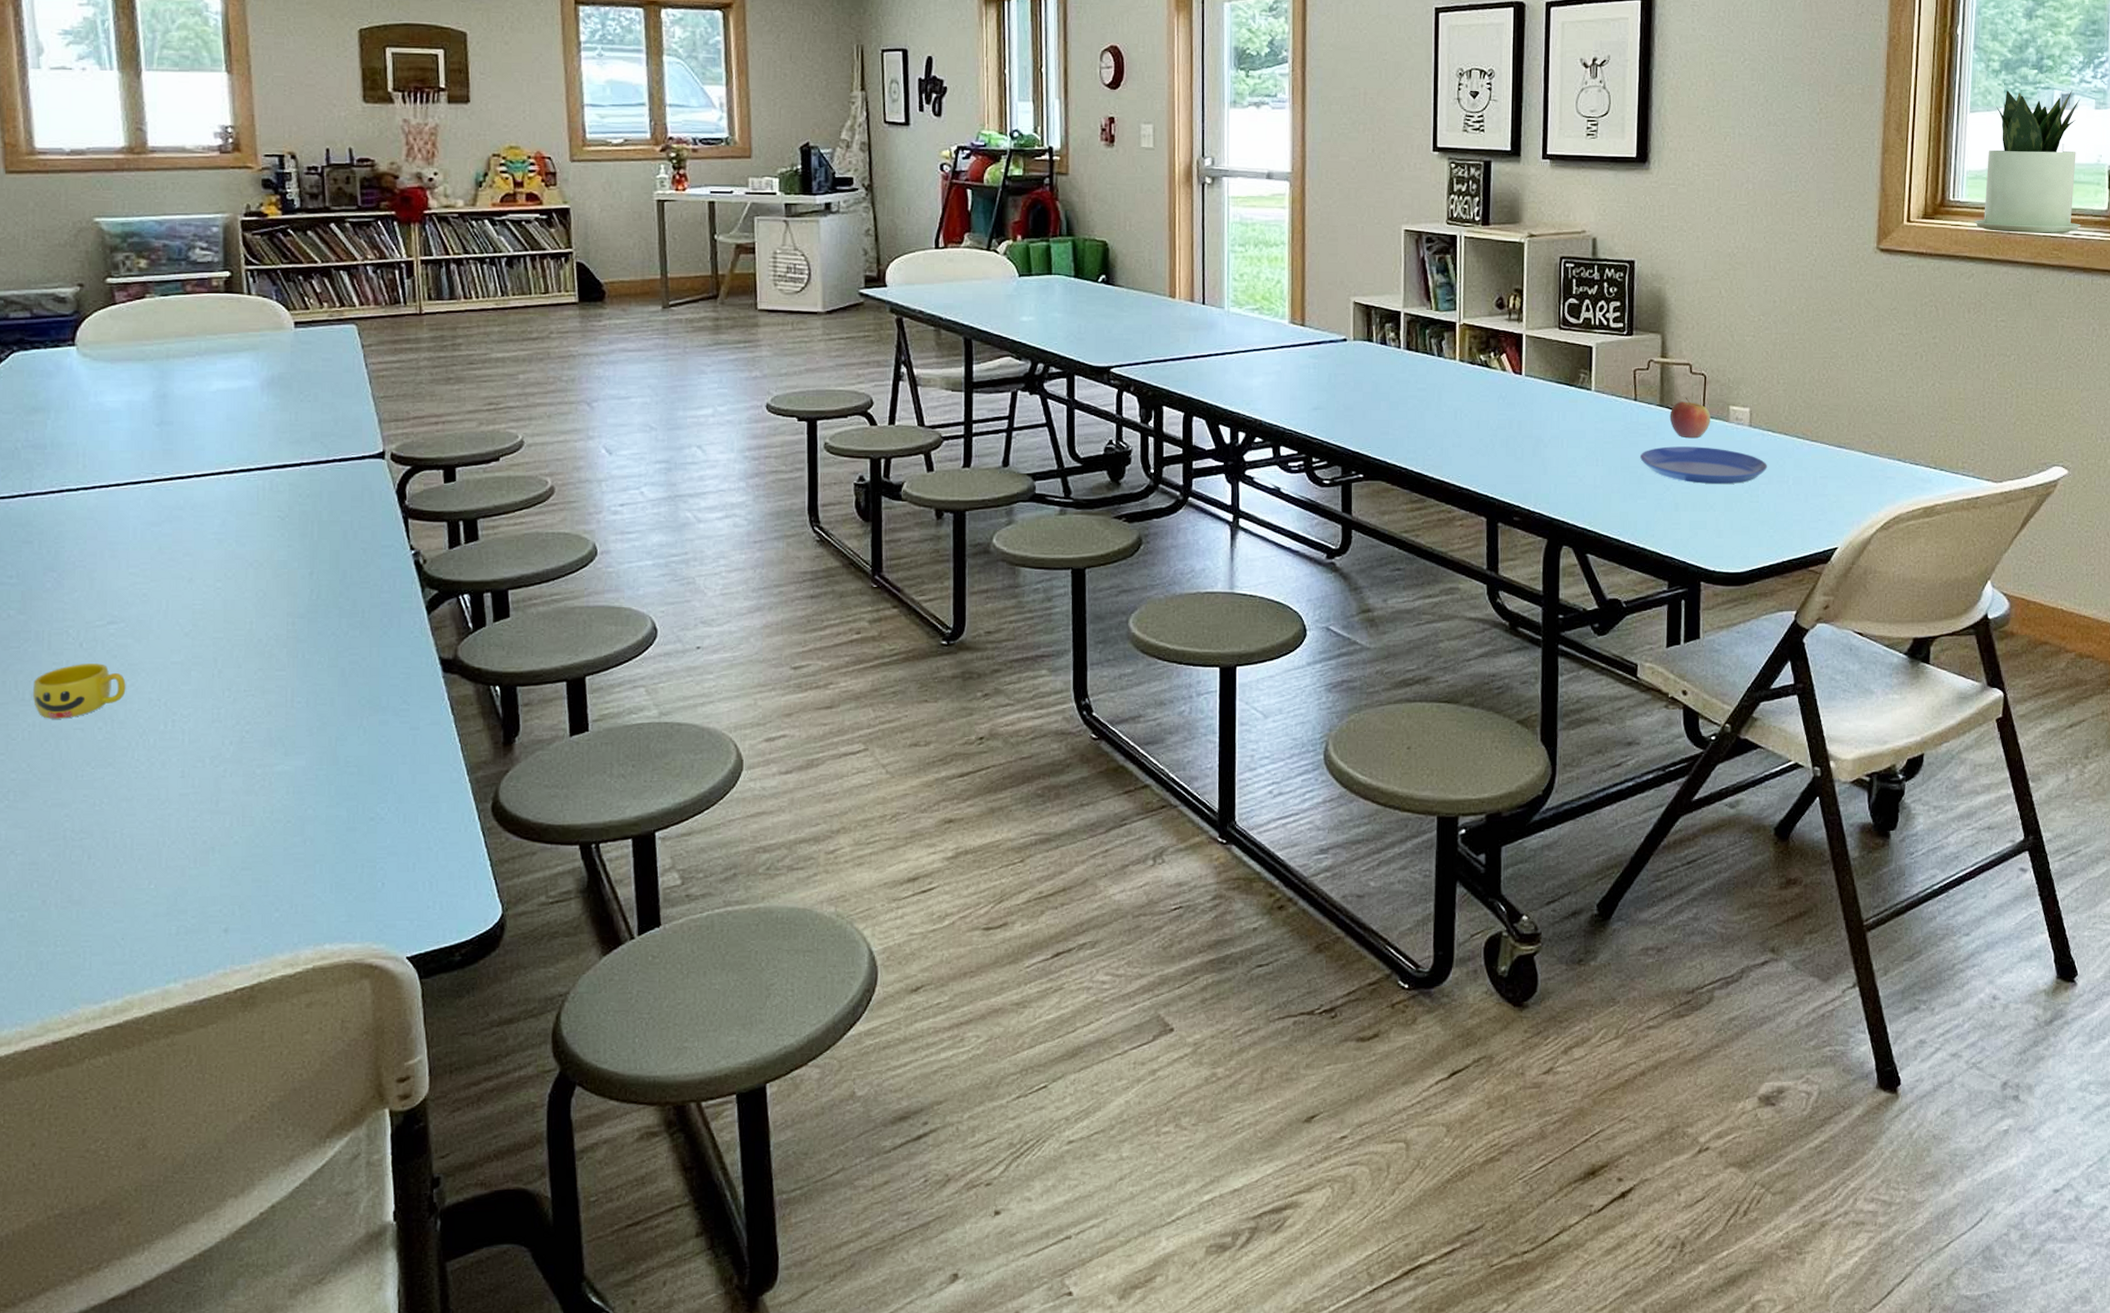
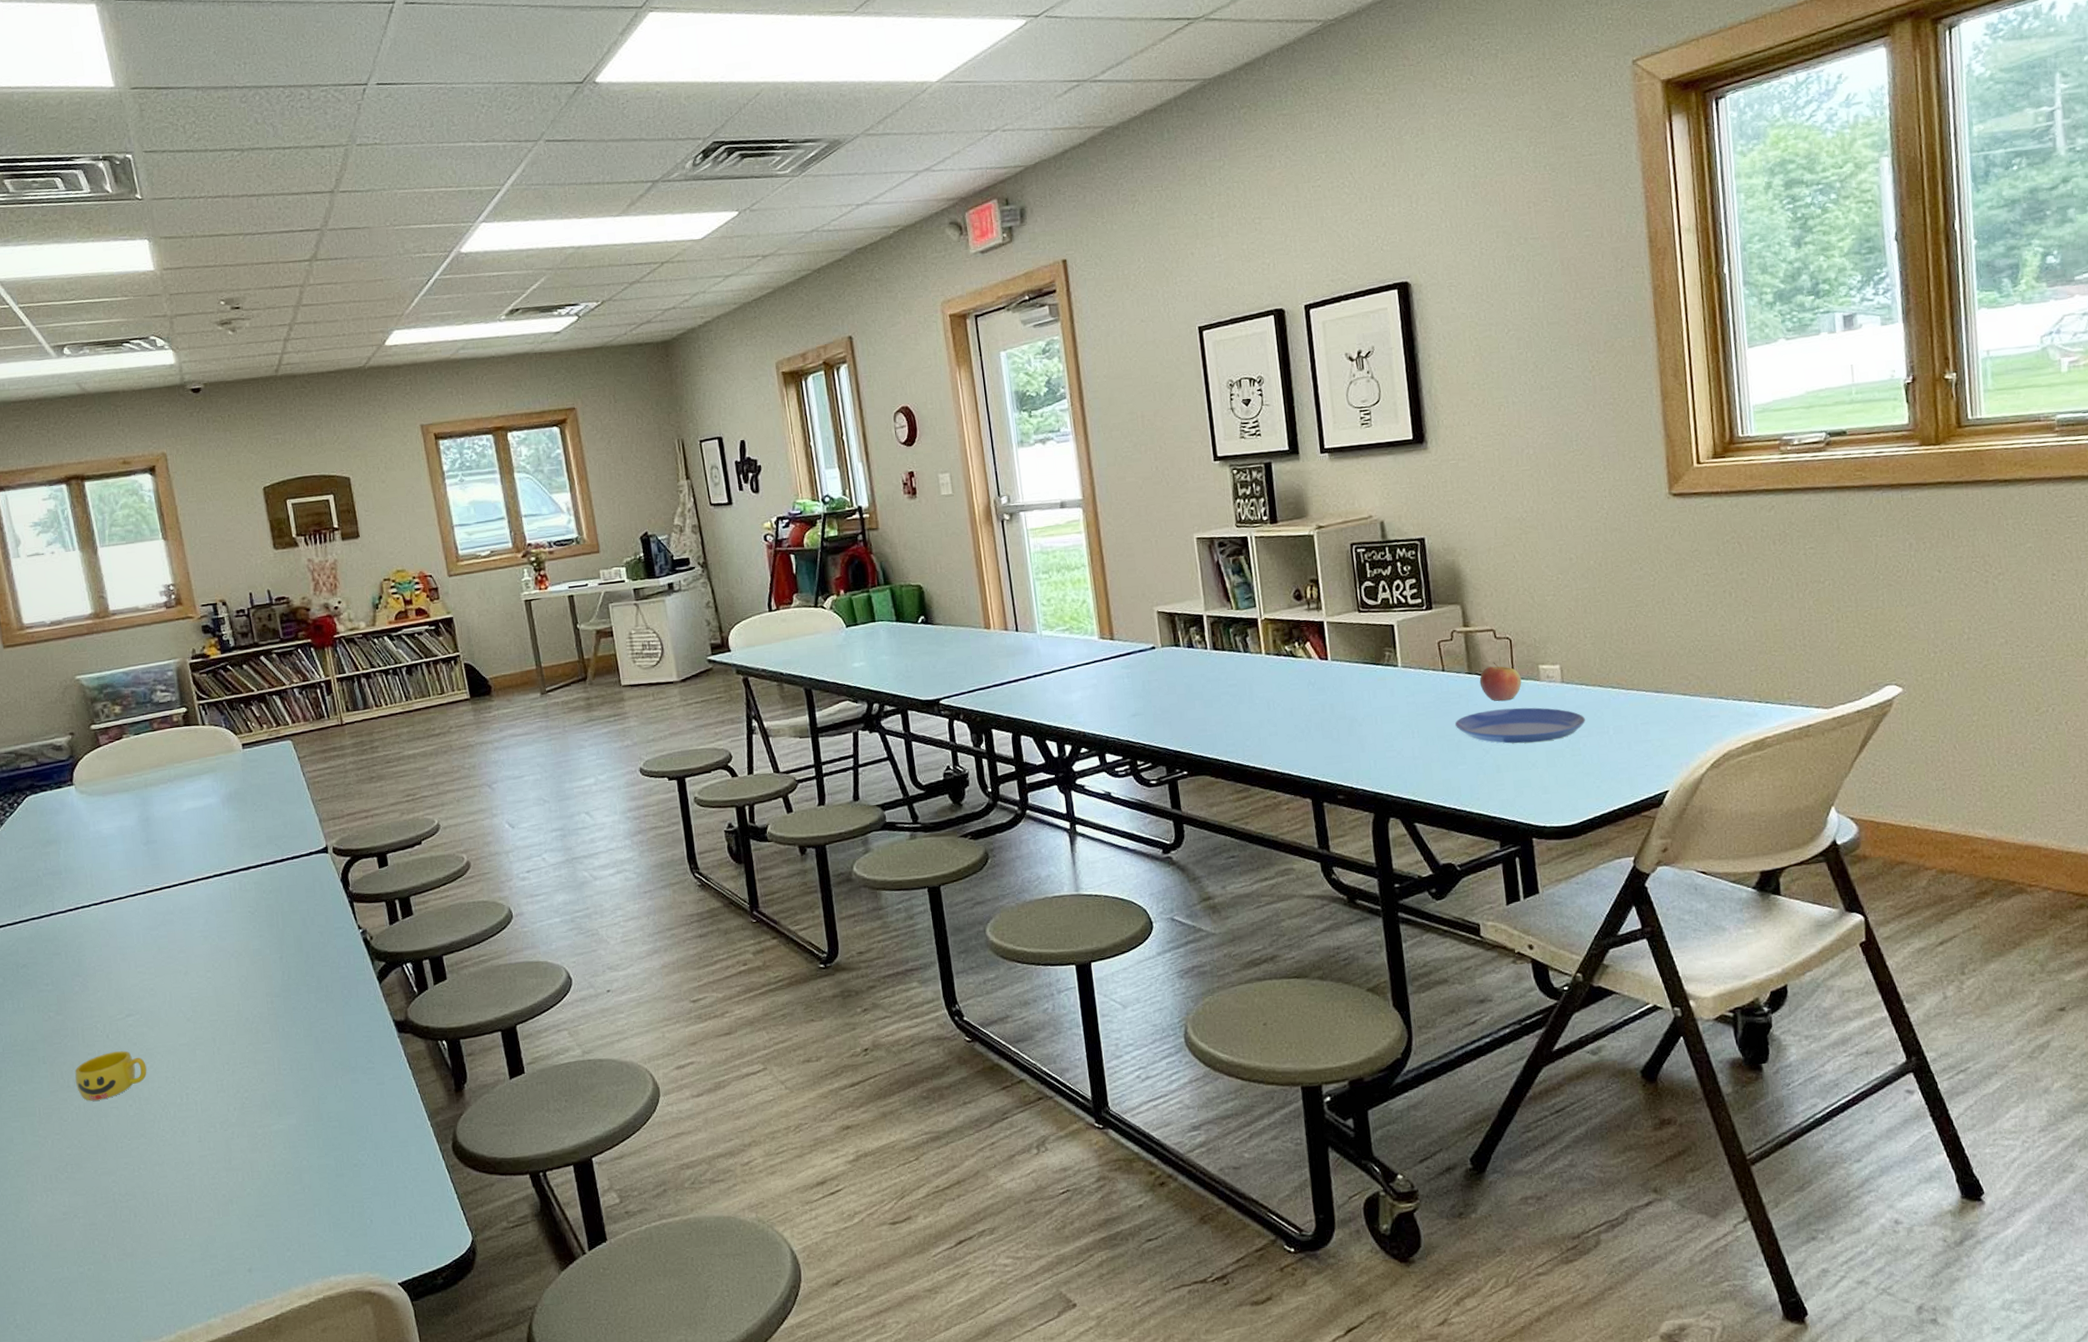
planter: present [1974,90,2081,234] -> none [1767,310,1882,461]

